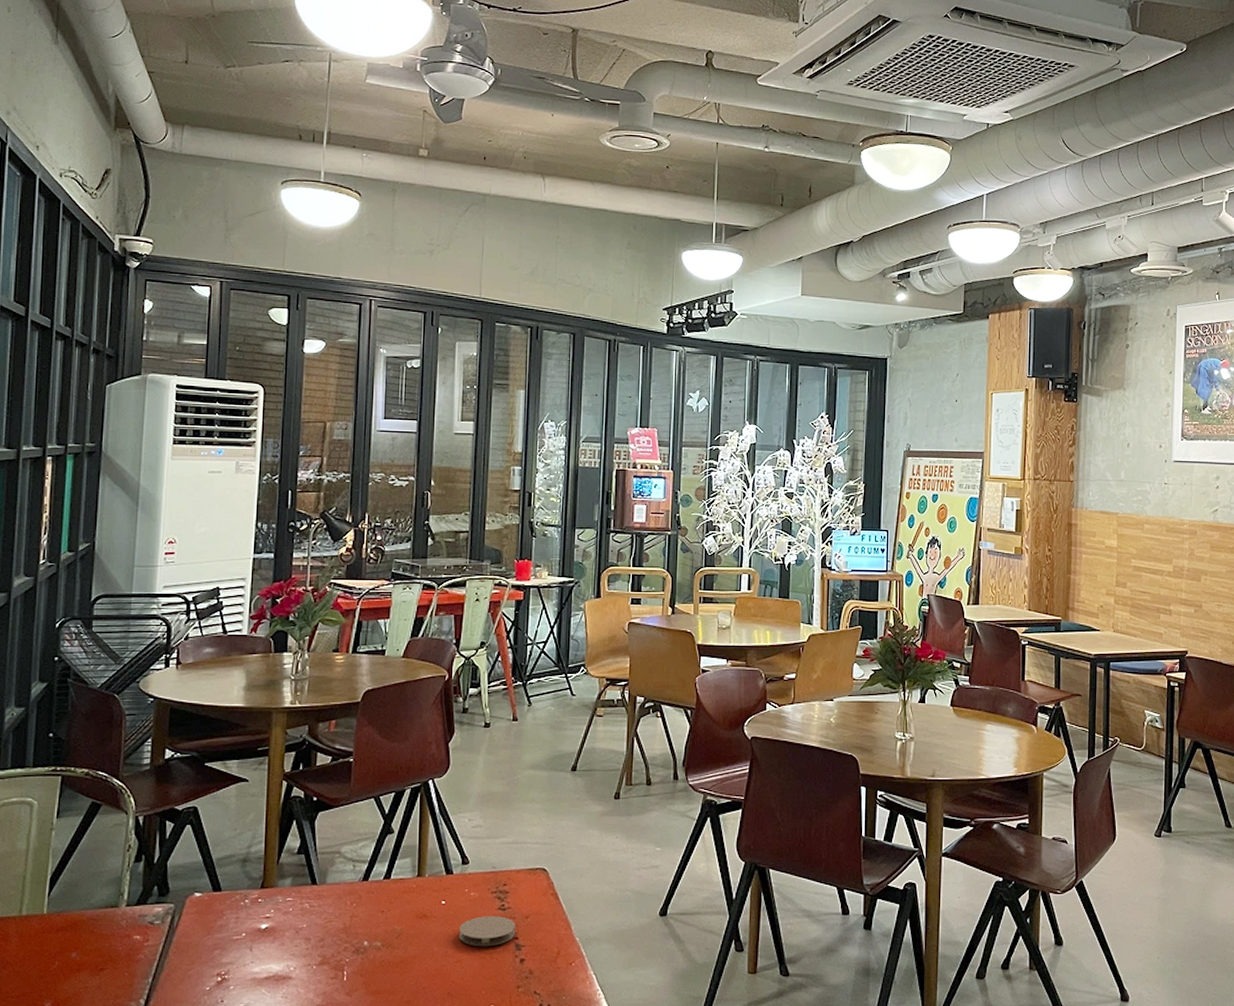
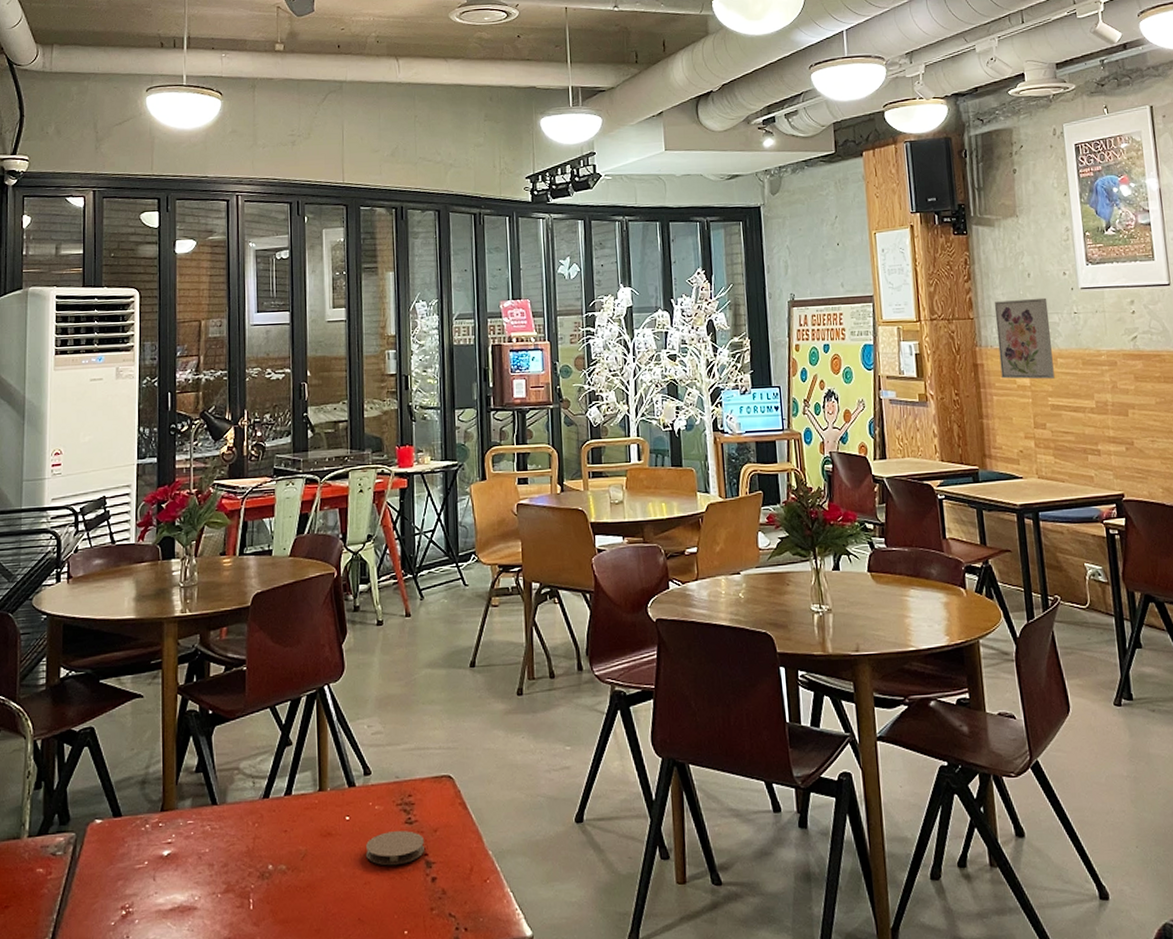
wall art: none [1092,467,1142,542] -> present [994,297,1055,380]

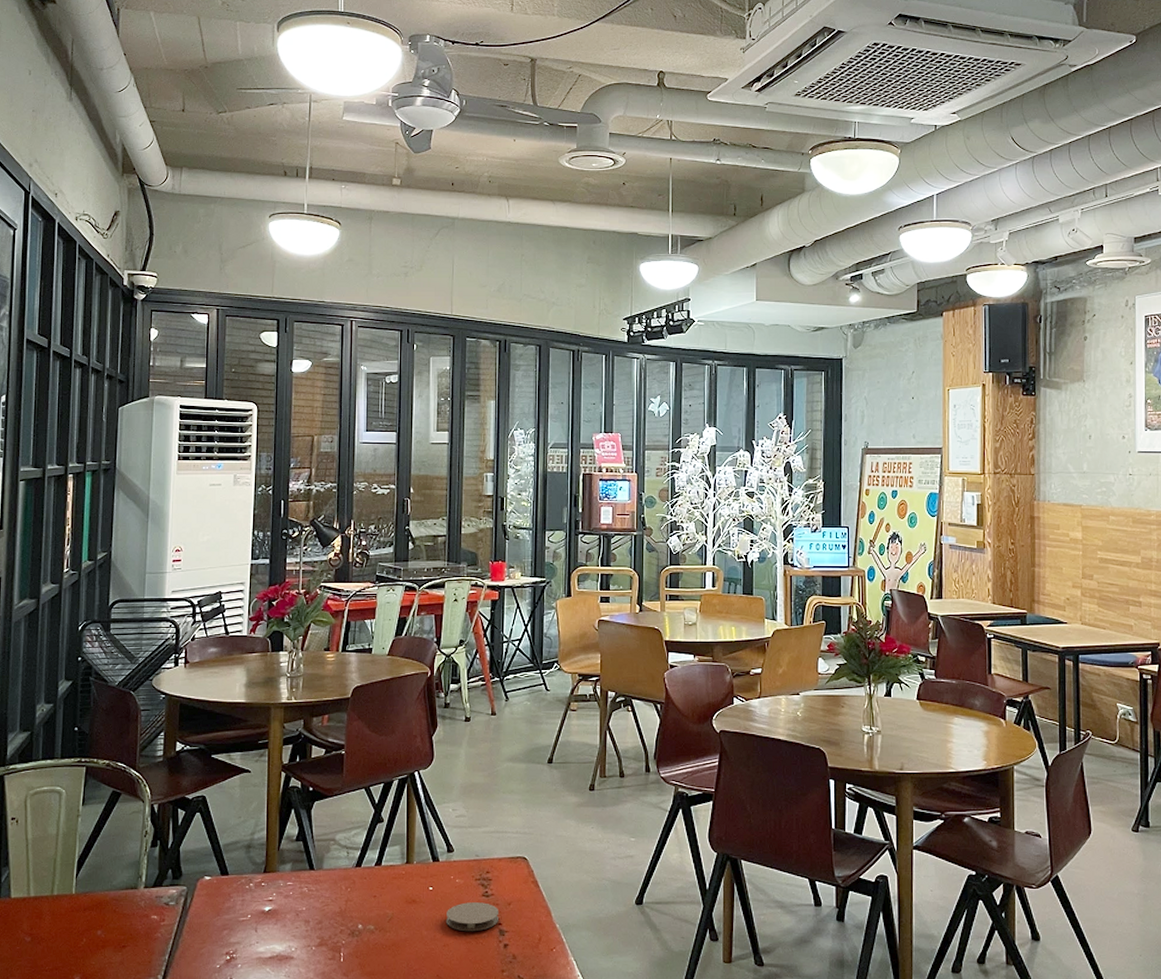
wall art: present [994,297,1055,380] -> none [1055,458,1106,534]

